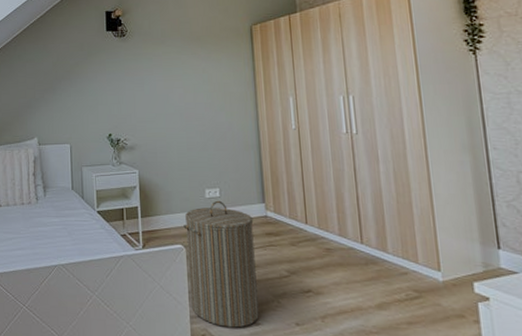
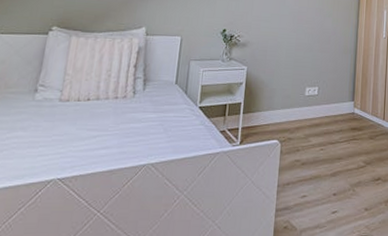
laundry hamper: present [183,200,259,328] -> none [278,98,343,217]

